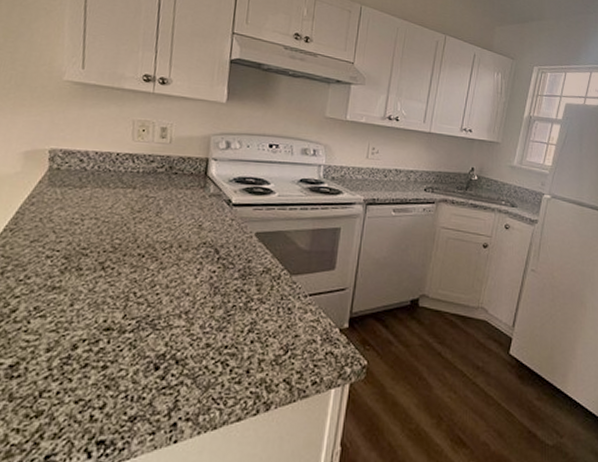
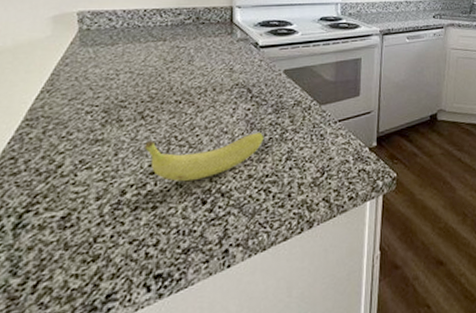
fruit: none [101,294,228,343] -> present [145,132,264,182]

